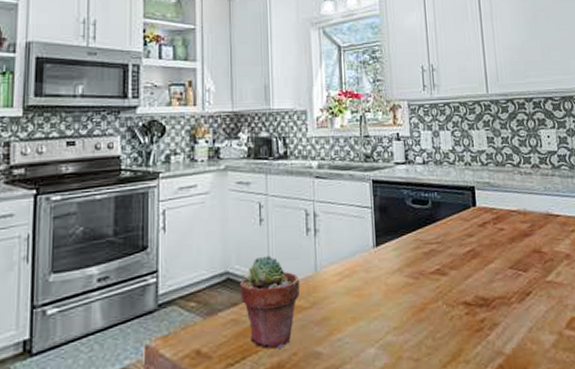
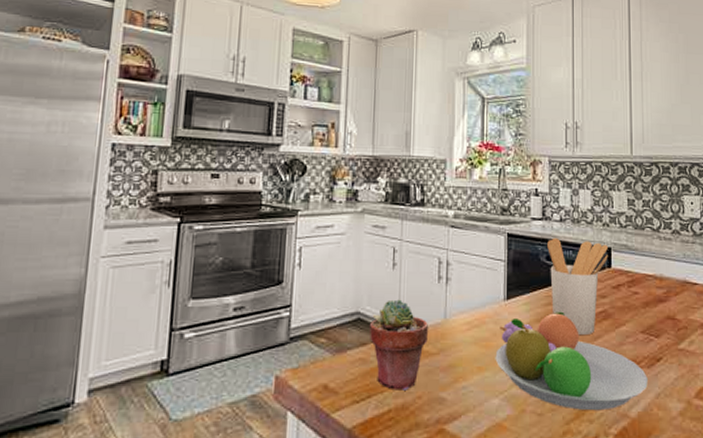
fruit bowl: none [368,254,520,352] -> present [495,311,648,411]
utensil holder: none [412,180,472,276] -> present [547,237,608,334]

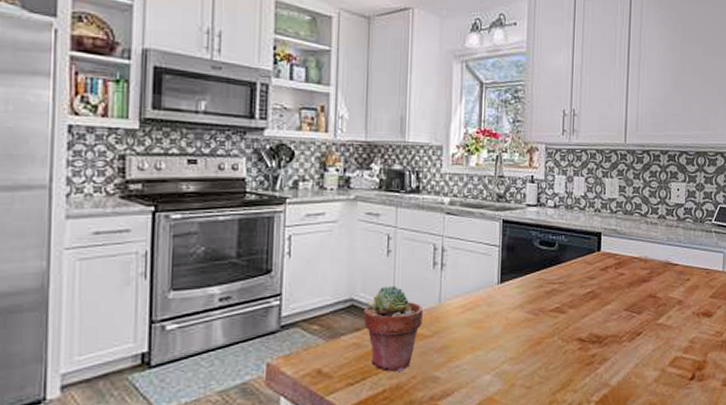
fruit bowl: present [495,311,648,411] -> none [487,293,628,382]
utensil holder: present [547,237,608,334] -> none [541,223,598,314]

